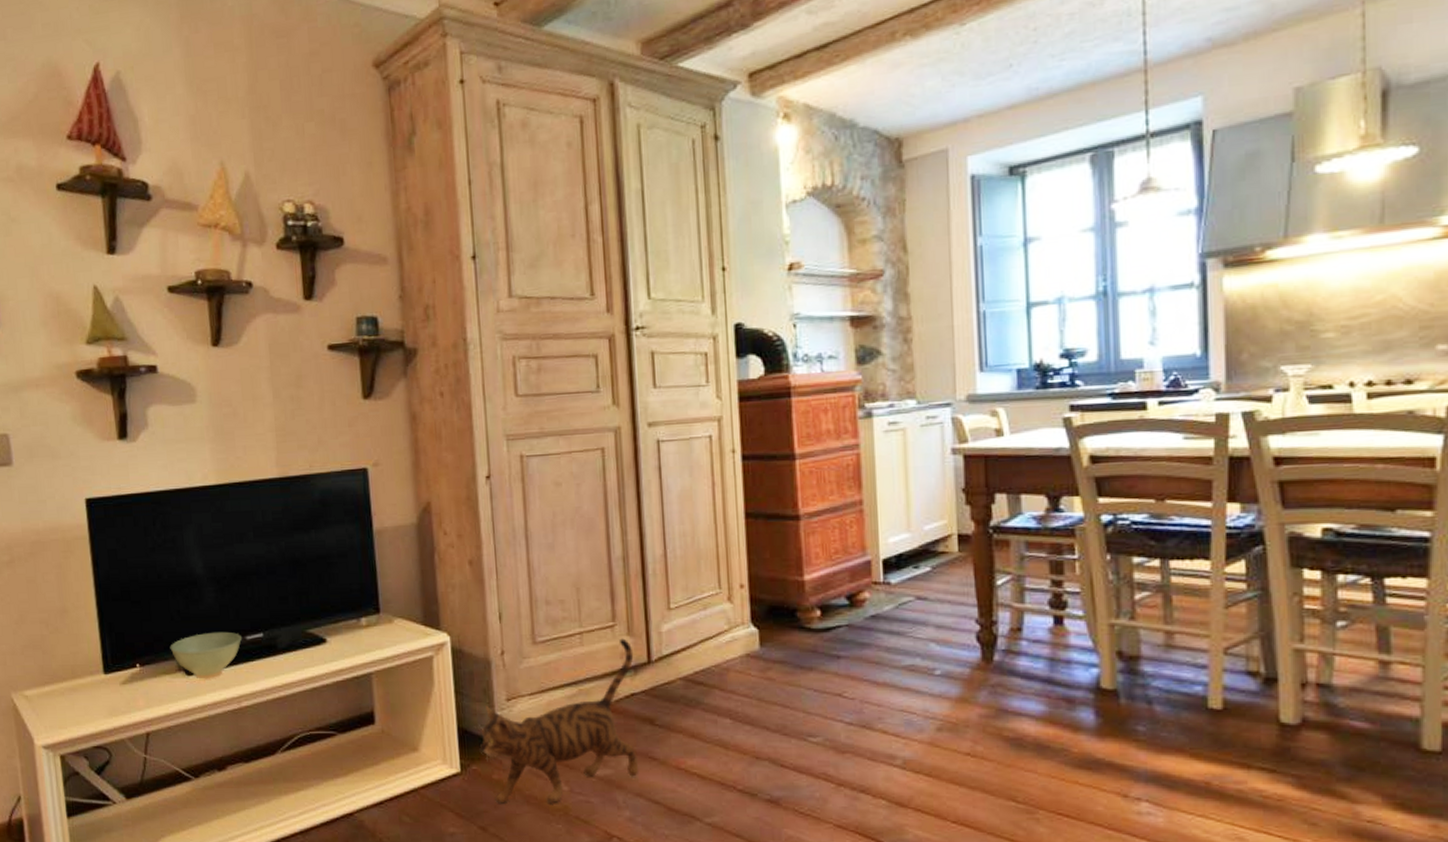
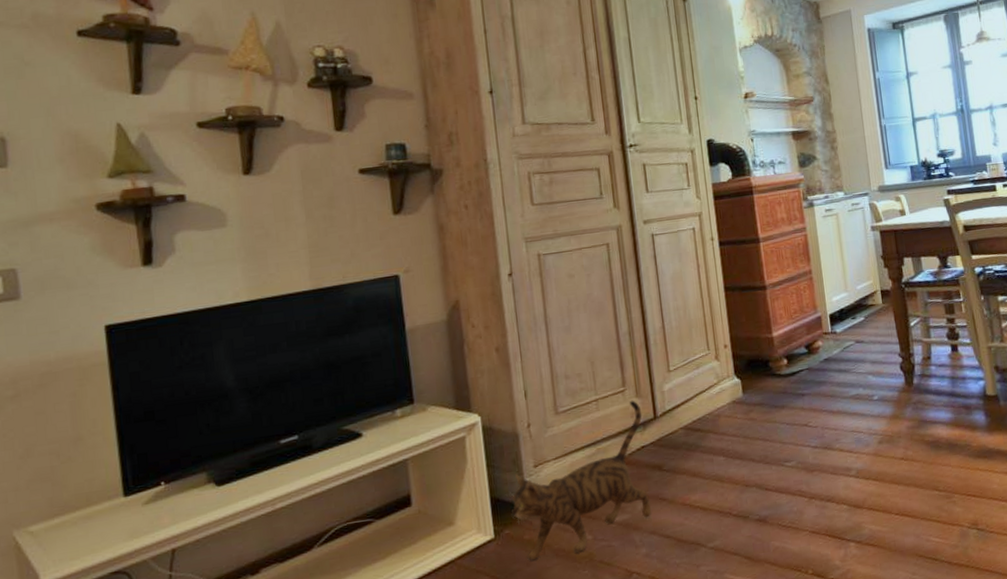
bowl: present [170,631,242,679] -> none [198,438,276,488]

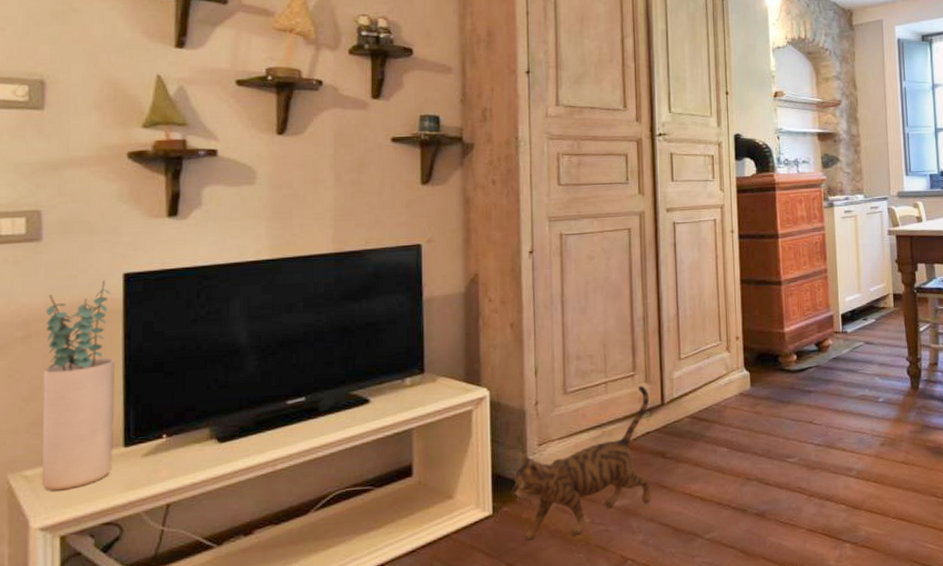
vase: none [32,333,115,545] -> present [41,279,115,491]

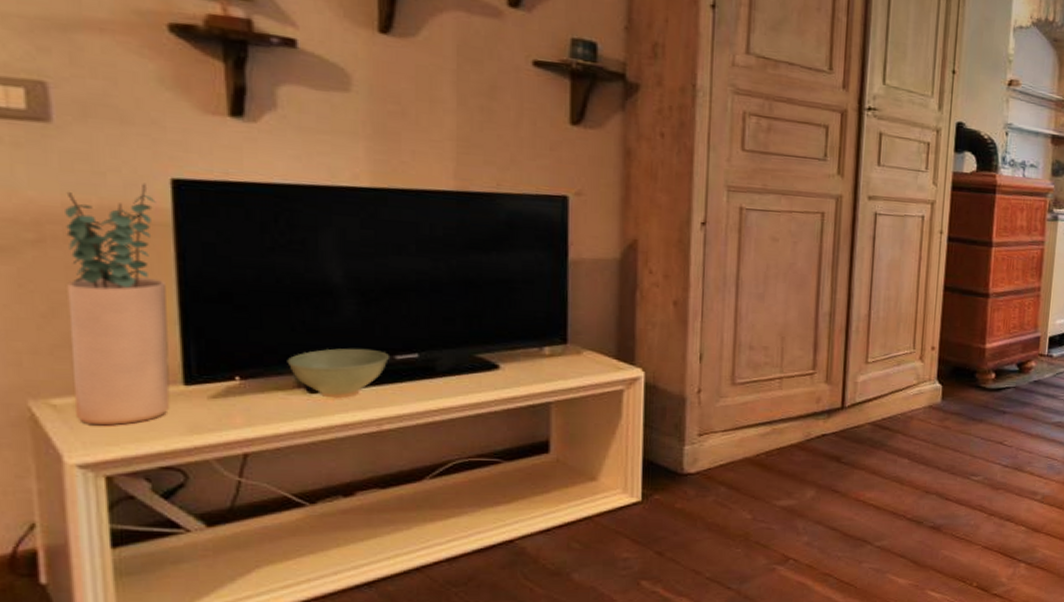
bowl: none [203,397,282,446] -> present [287,348,389,399]
cat: present [512,385,652,540] -> none [665,385,829,530]

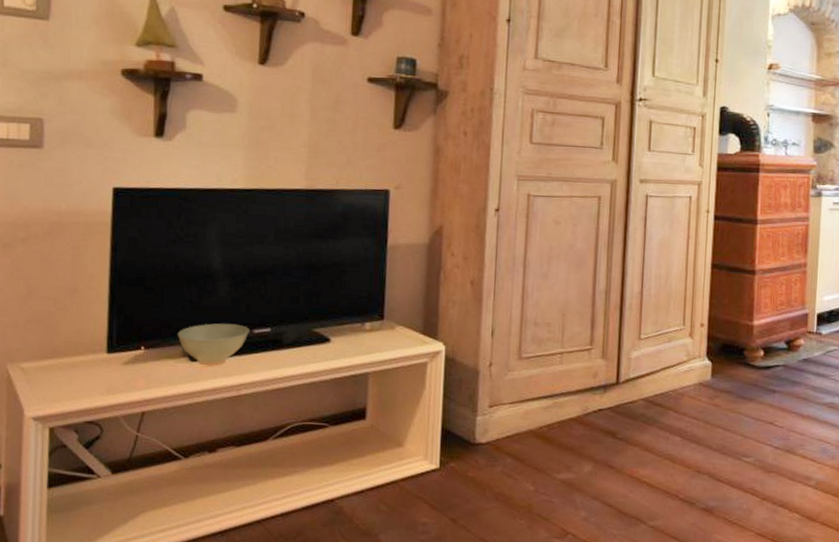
vase: present [65,183,170,426] -> none [35,191,102,386]

